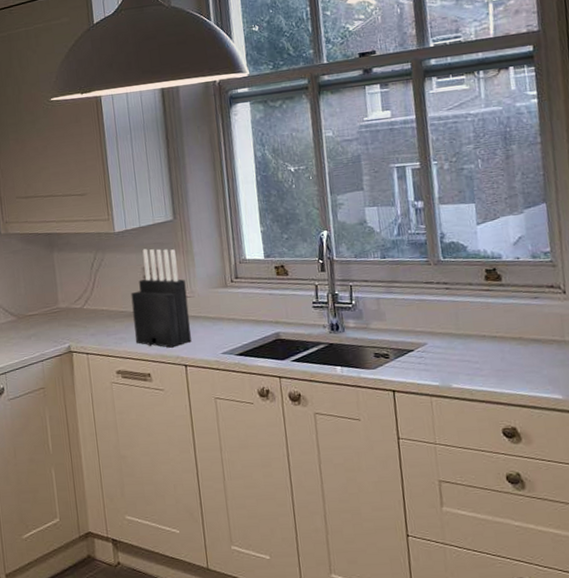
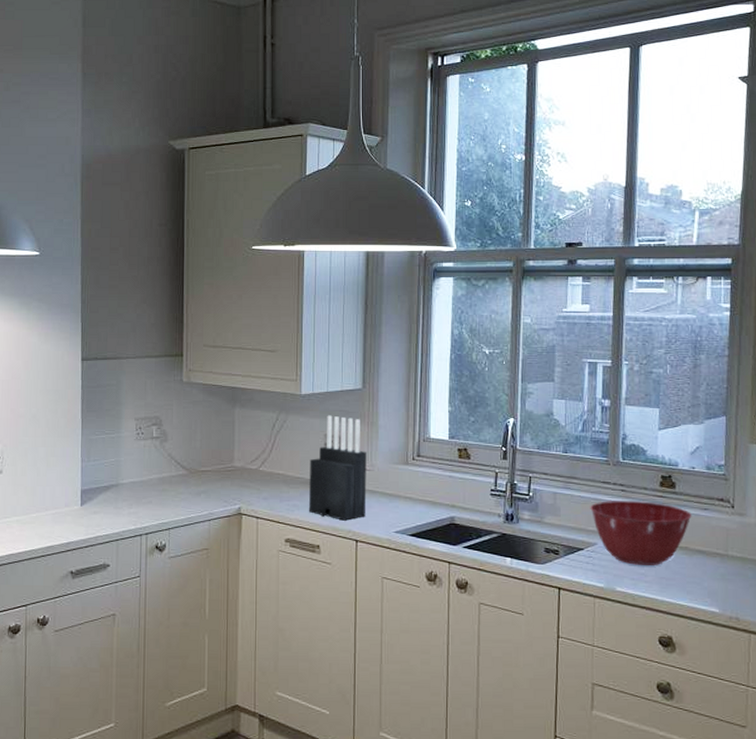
mixing bowl: none [415,296,523,361] -> present [590,501,692,565]

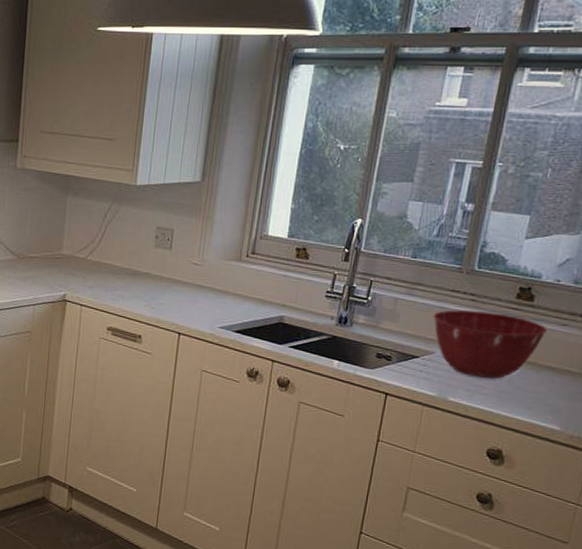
knife block: present [309,415,367,521] -> none [134,207,199,314]

